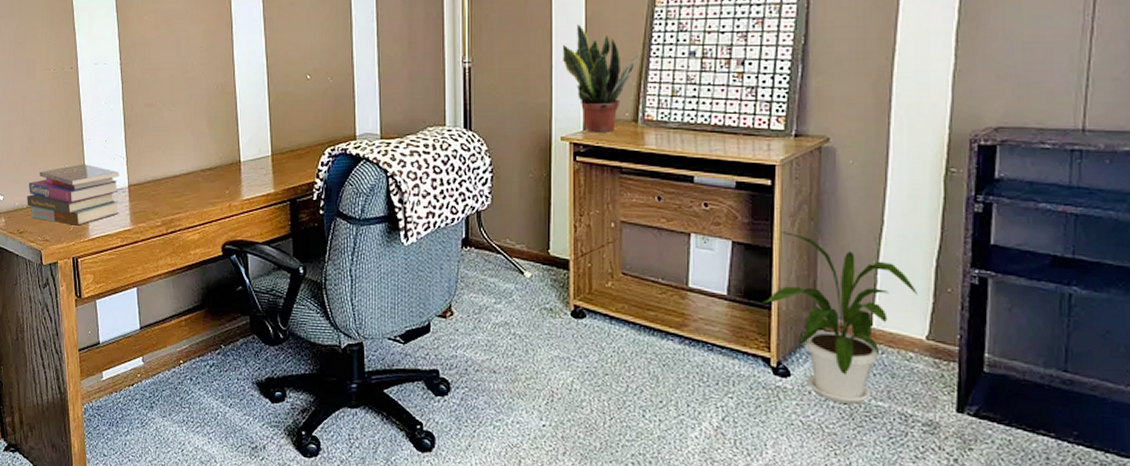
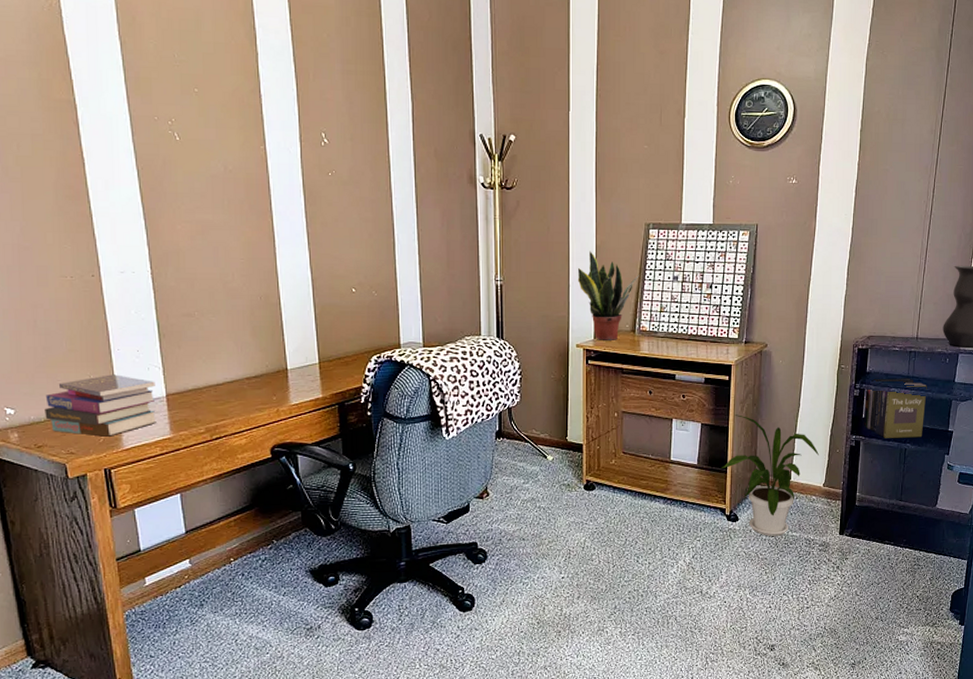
books: none [993,188,1106,279] -> present [864,378,927,438]

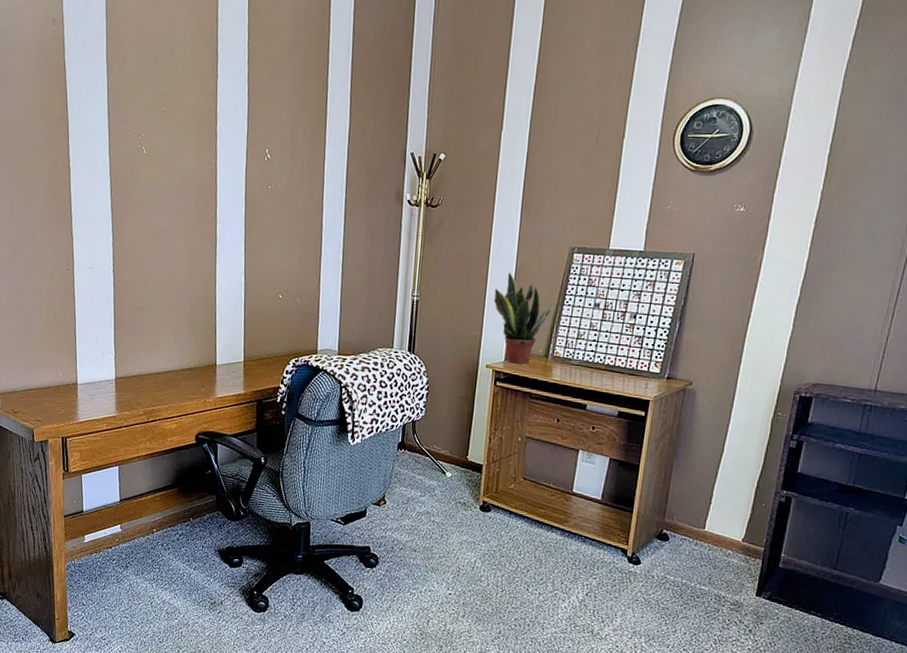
books: present [44,374,156,437] -> none [21,356,108,410]
house plant: present [721,415,819,536] -> none [627,453,741,587]
books: present [864,378,927,438] -> none [798,431,883,503]

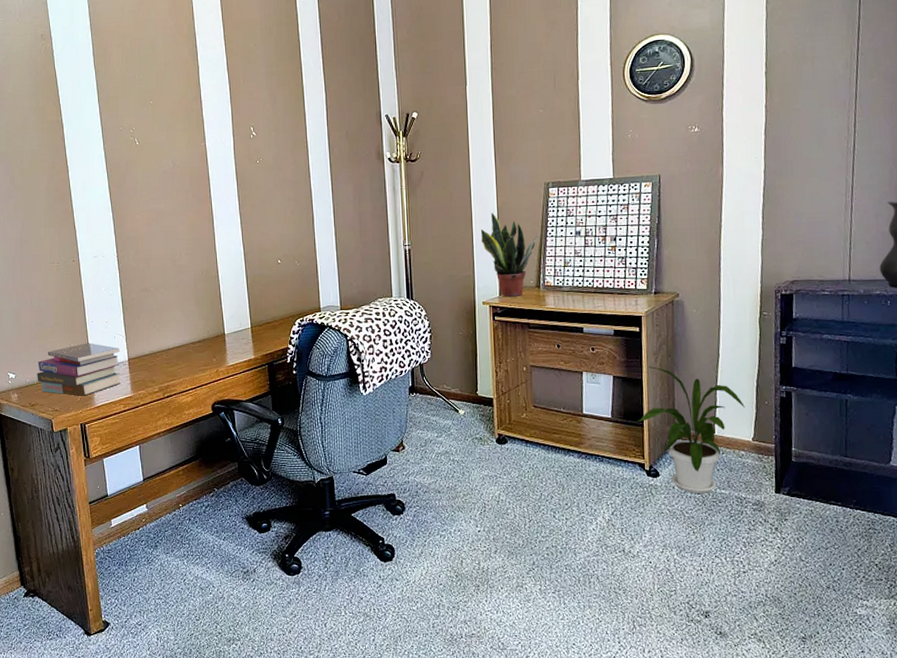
books: none [21,356,108,410] -> present [37,343,121,396]
house plant: none [627,453,741,587] -> present [637,366,745,493]

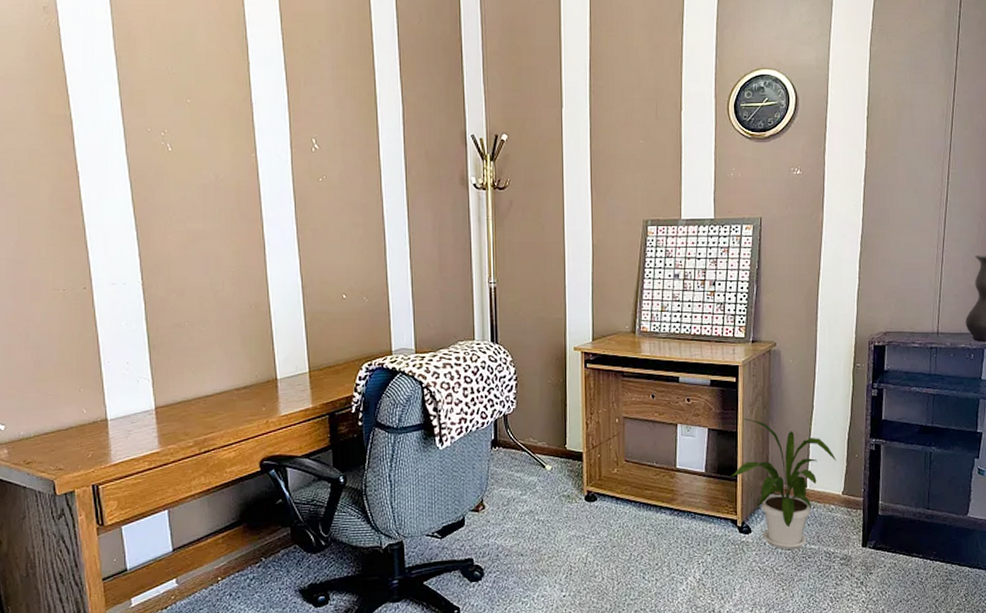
books: present [37,343,121,396] -> none [34,387,145,452]
potted plant: present [481,212,541,297] -> none [573,250,639,343]

